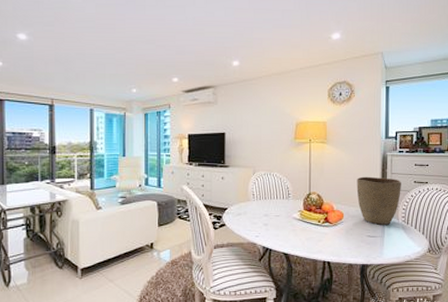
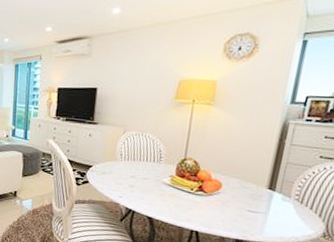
vase: present [356,176,401,225] -> none [242,145,303,202]

